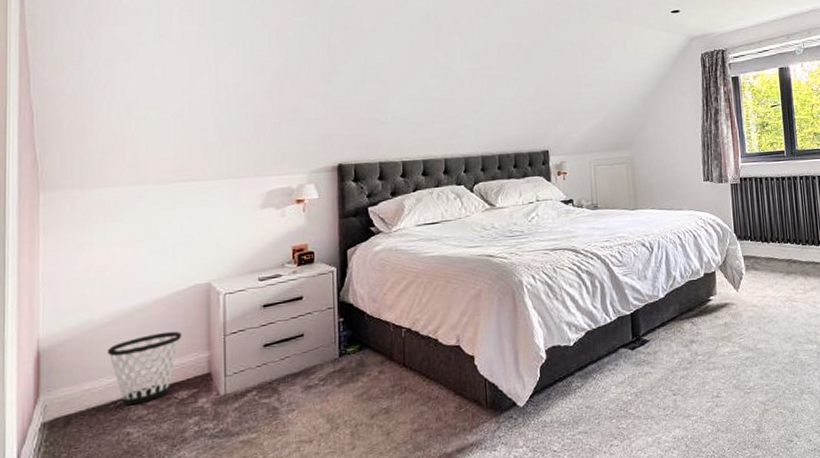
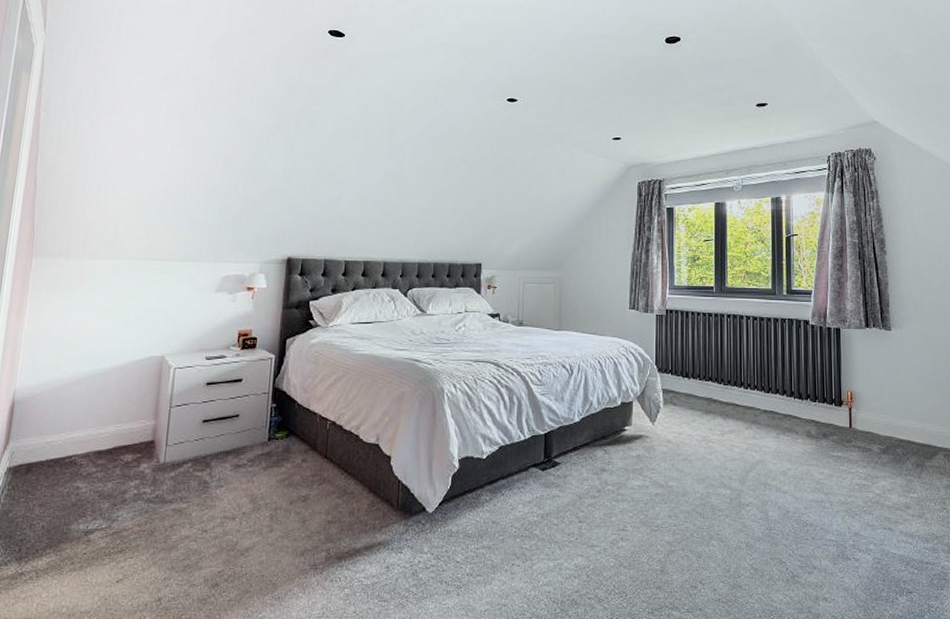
wastebasket: present [106,331,183,406] -> none [69,397,135,462]

